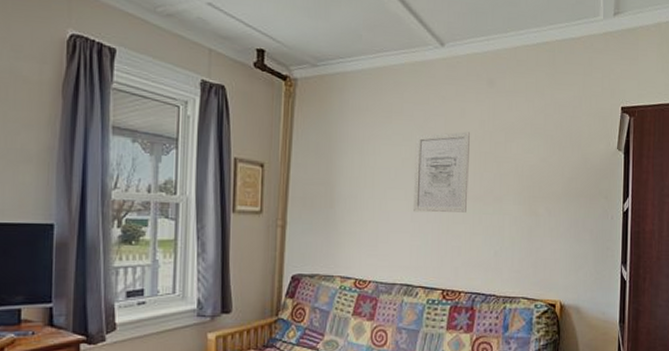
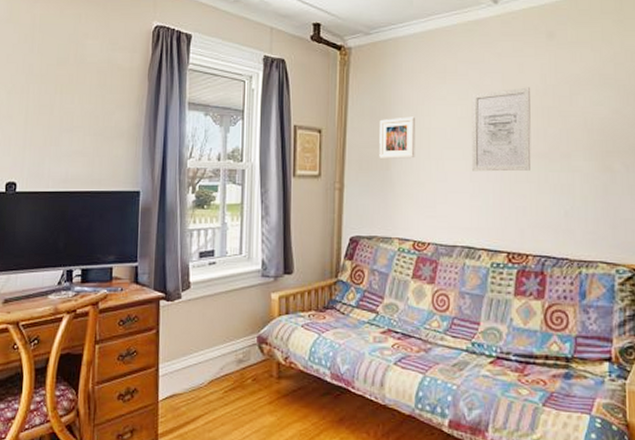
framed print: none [323,155,360,197] -> present [379,116,415,159]

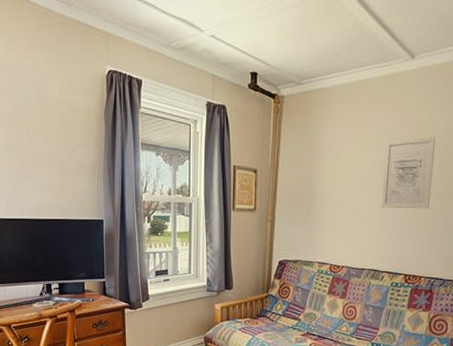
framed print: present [379,116,415,159] -> none [305,160,337,197]

